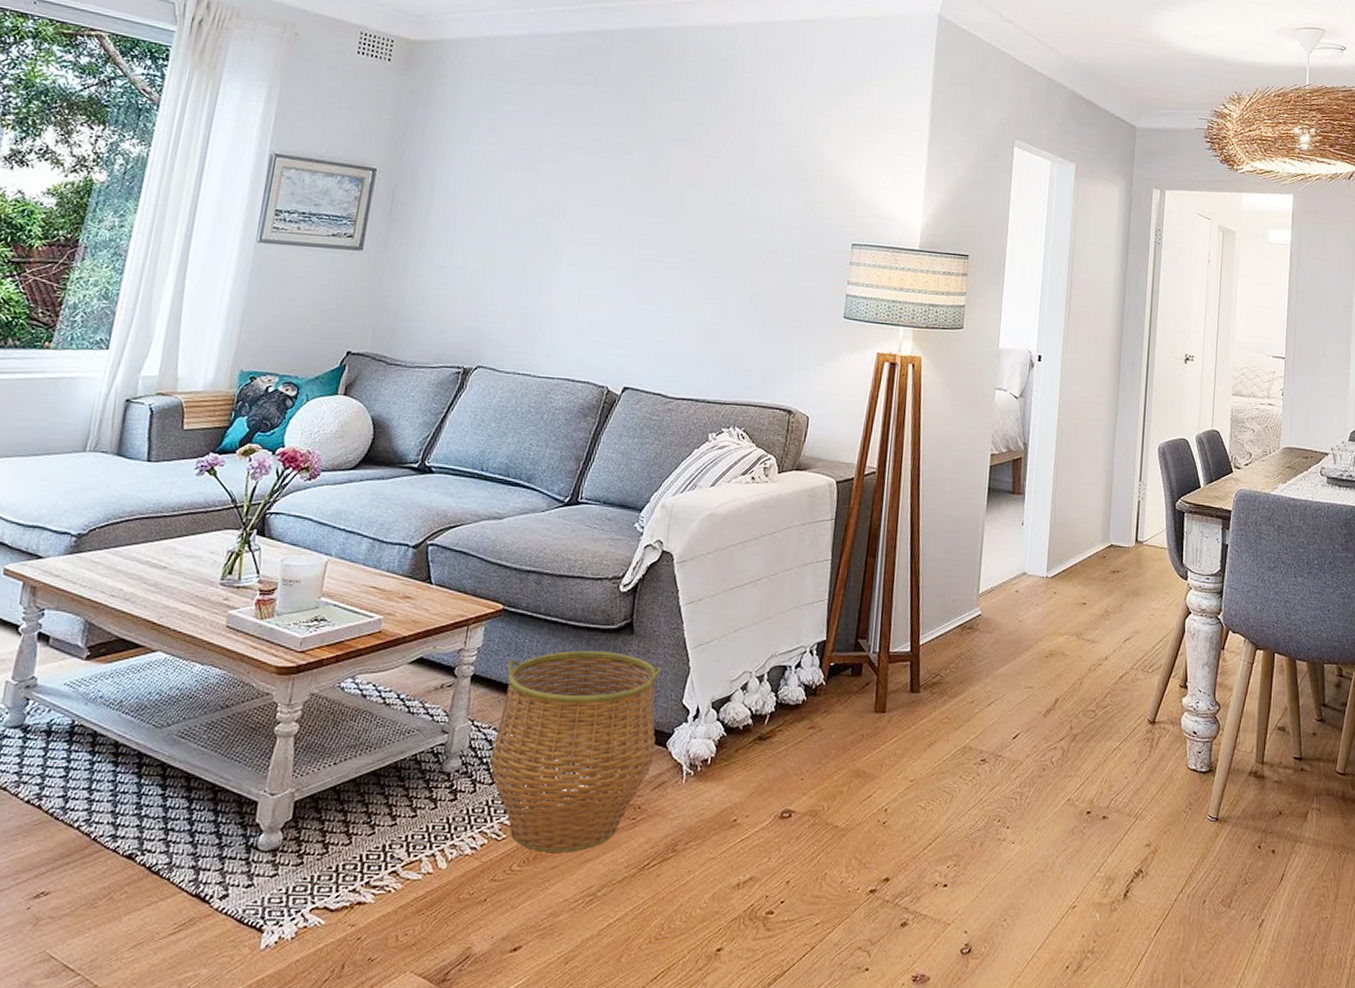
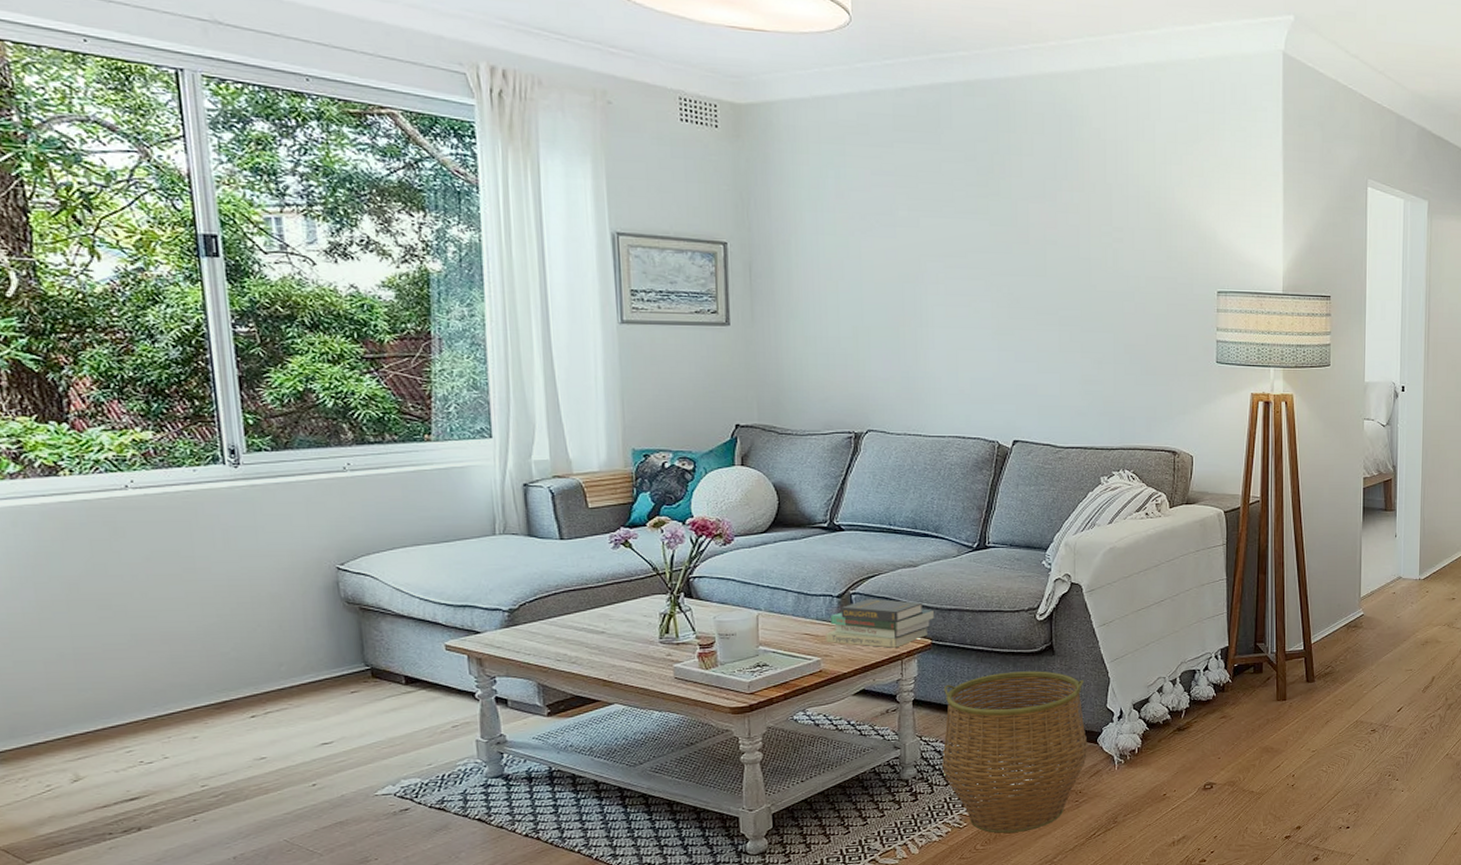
books: none [392,551,512,611] -> present [825,598,934,648]

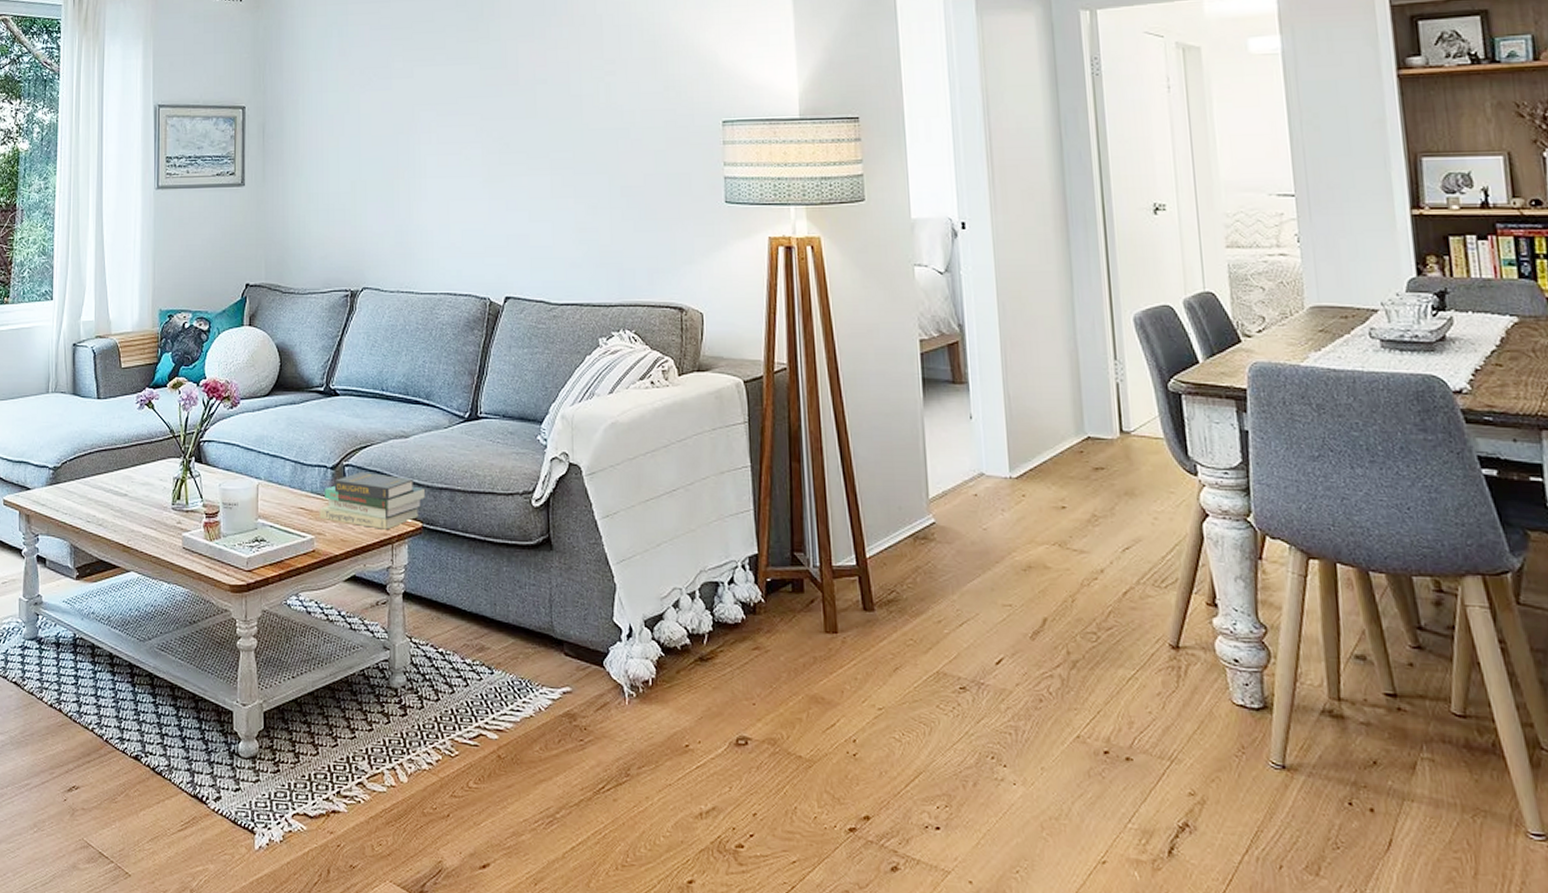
basket: present [942,671,1088,833] -> none [432,567,593,772]

